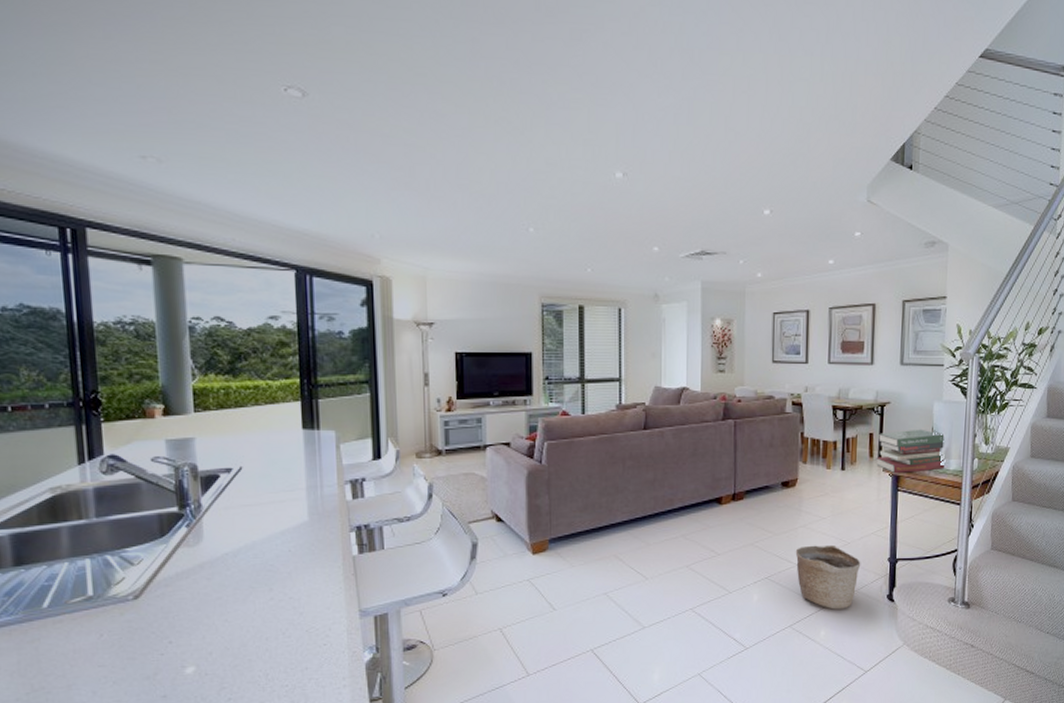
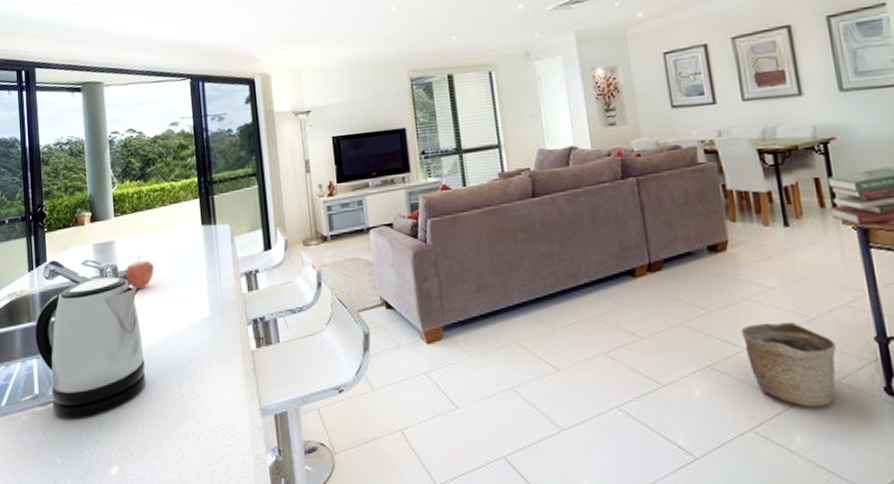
kettle: none [87,475,230,621] -> present [35,276,147,419]
fruit: none [206,456,243,491] -> present [125,256,154,290]

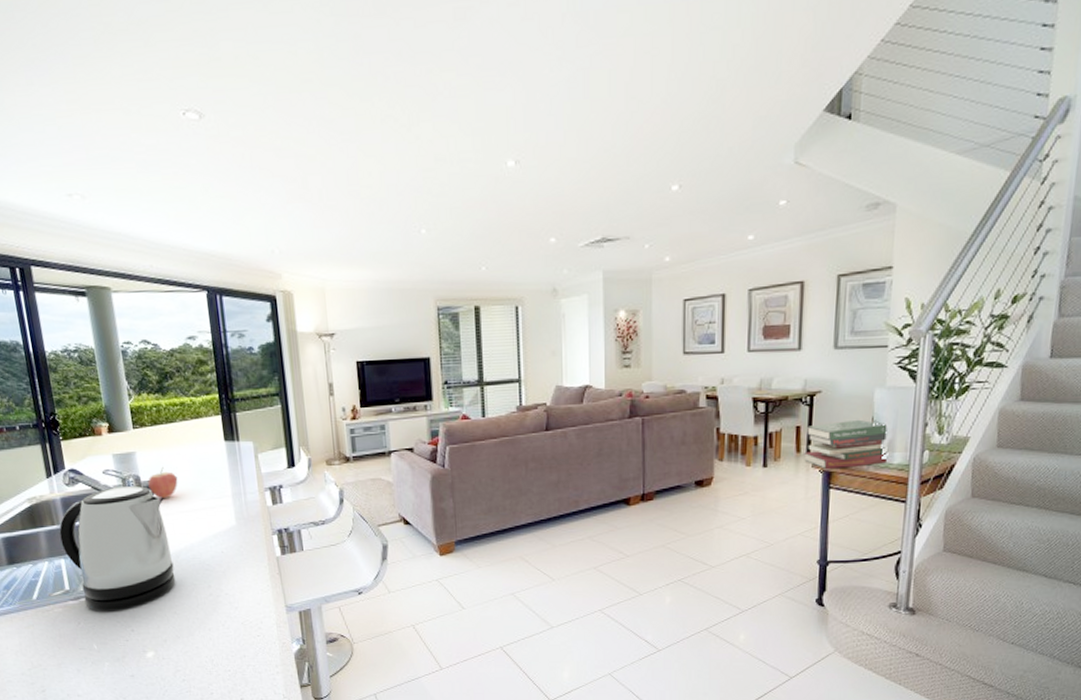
basket: present [740,321,837,408] -> none [711,546,786,613]

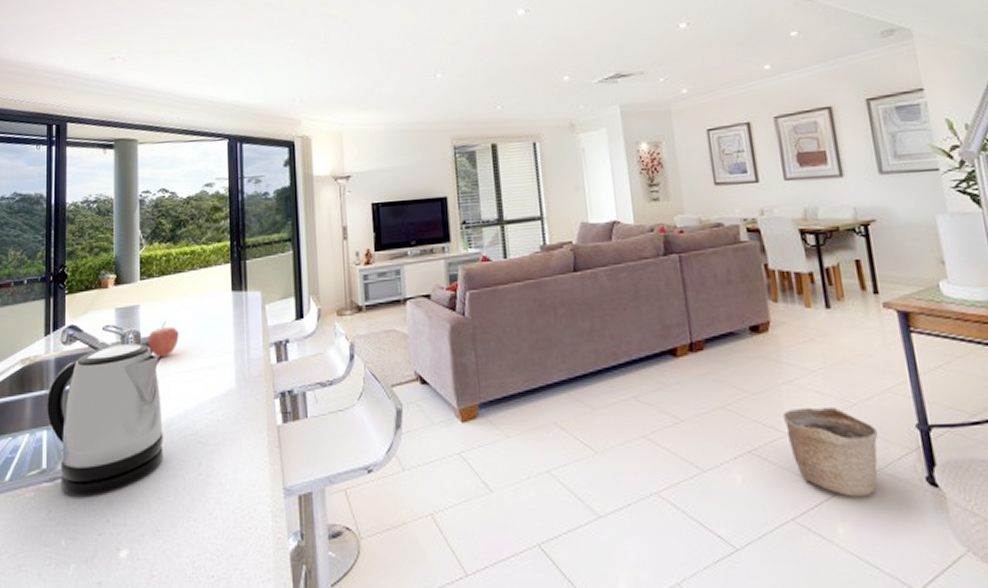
basket: none [711,546,786,613] -> present [782,406,878,497]
books: present [804,419,888,470] -> none [868,250,973,310]

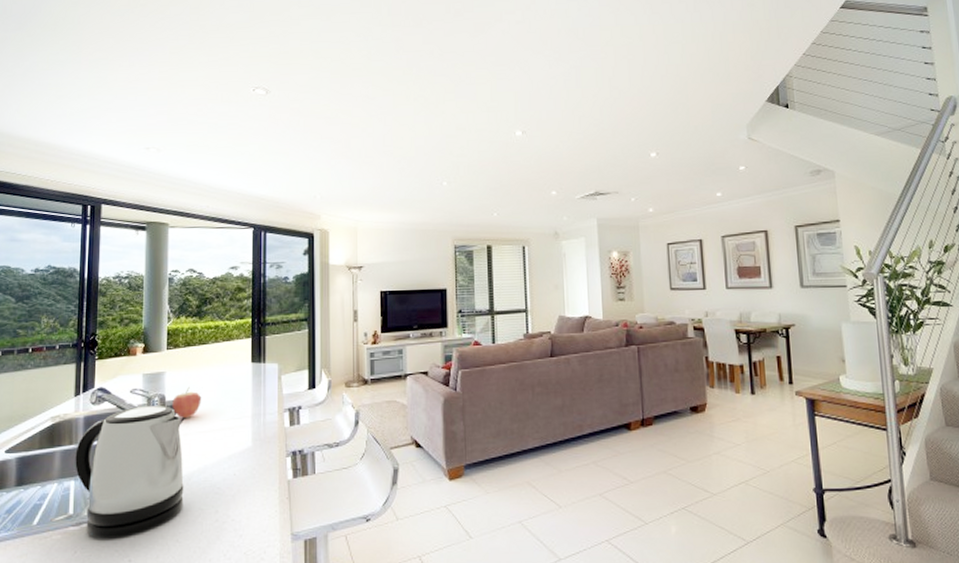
basket: present [782,406,878,497] -> none [711,473,784,545]

